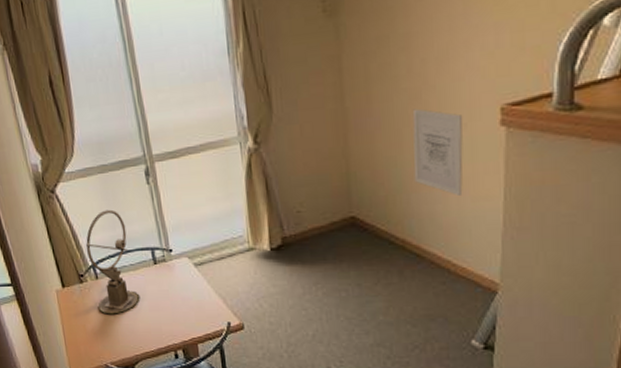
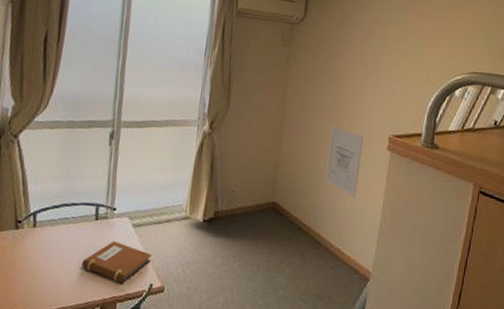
sundial: present [85,209,140,315] -> none [27,162,78,265]
notebook: none [152,283,224,325] -> present [82,241,153,284]

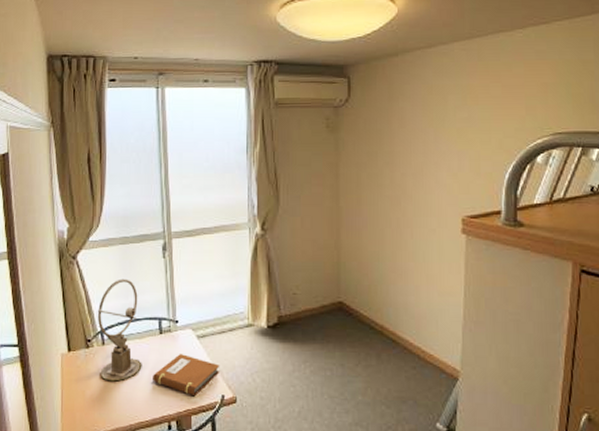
sundial: none [27,162,78,265] -> present [97,278,142,382]
wall art: present [324,126,364,199] -> none [392,213,433,291]

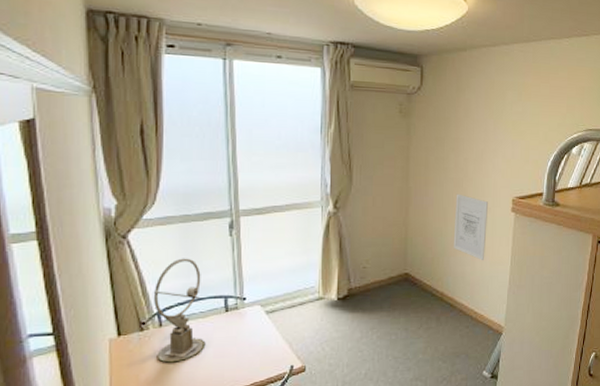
notebook: present [153,354,220,397] -> none [217,330,290,370]
wall art: none [392,213,433,291] -> present [453,194,489,261]

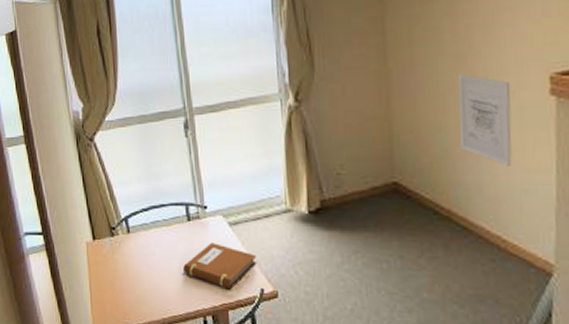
sundial: present [153,258,206,363] -> none [119,161,171,272]
notebook: none [217,330,290,370] -> present [183,243,258,290]

